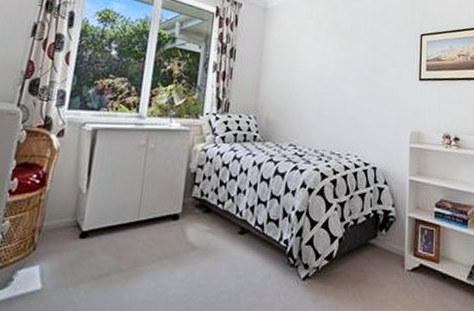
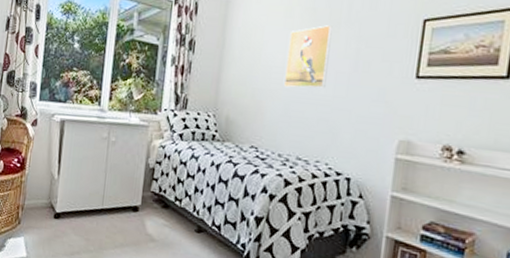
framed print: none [317,37,354,90] -> present [284,25,333,88]

